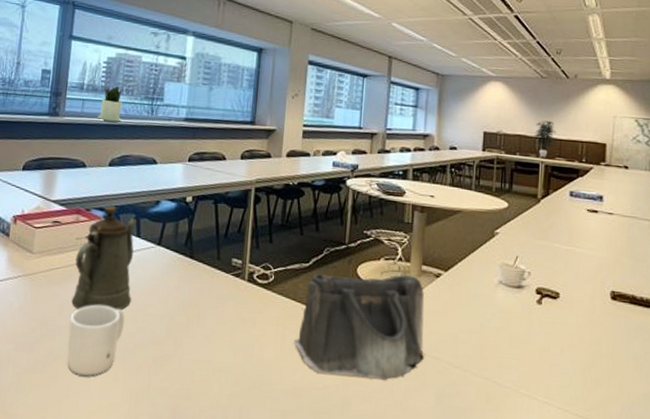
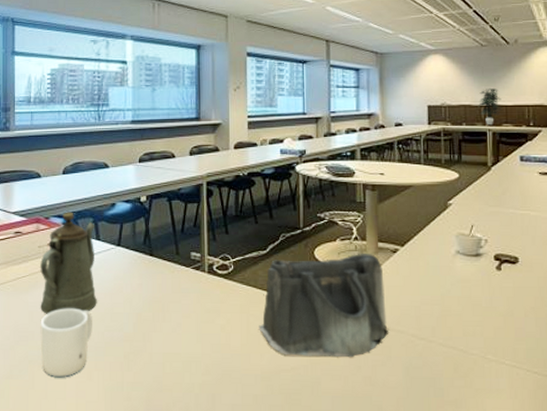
planter: present [98,84,122,122] -> none [47,96,70,131]

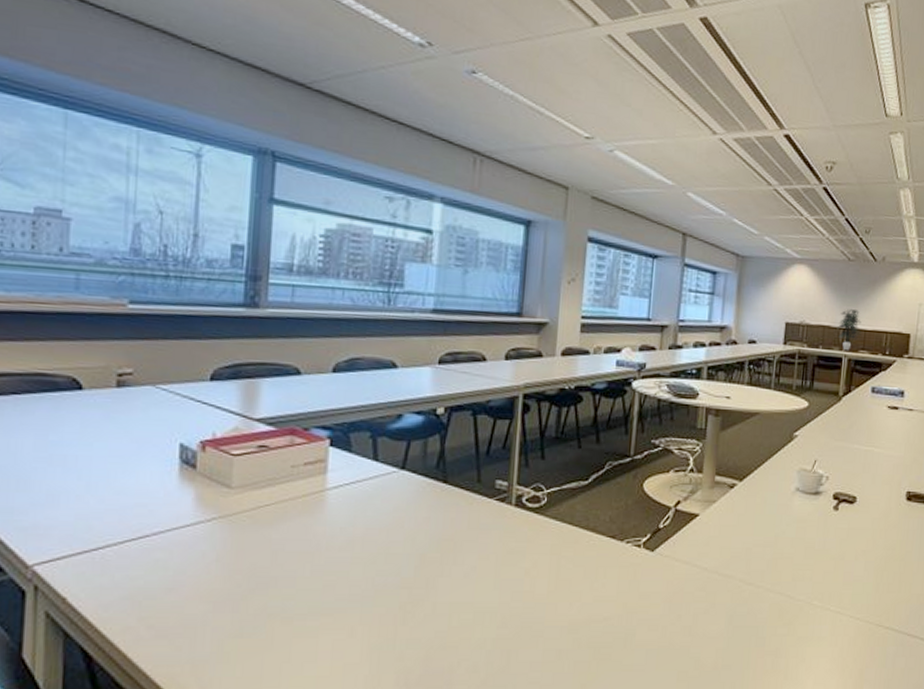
coffee pot: present [39,212,97,314] -> none [288,422,373,554]
mug: present [40,308,92,378] -> none [285,547,361,635]
saddlebag: present [258,254,389,357] -> none [569,488,717,604]

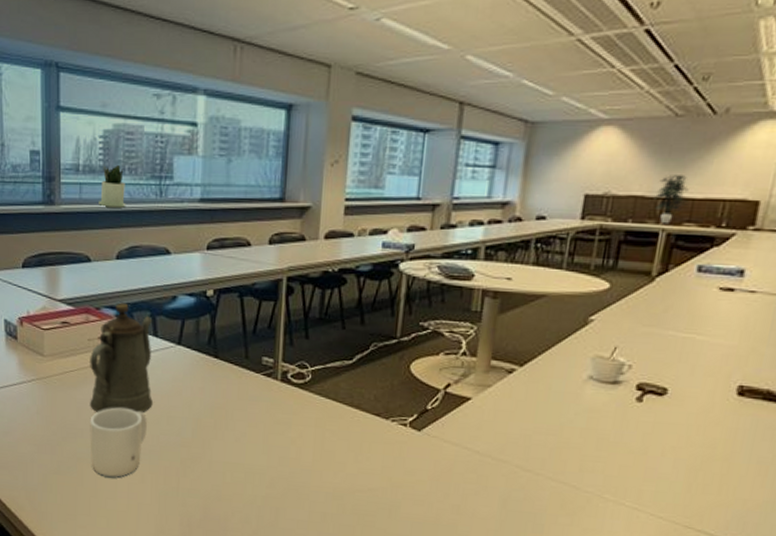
mug: none [285,547,361,635] -> present [90,407,147,478]
coffee pot: none [288,422,373,554] -> present [89,302,153,413]
planter: none [314,265,348,315] -> present [99,164,126,208]

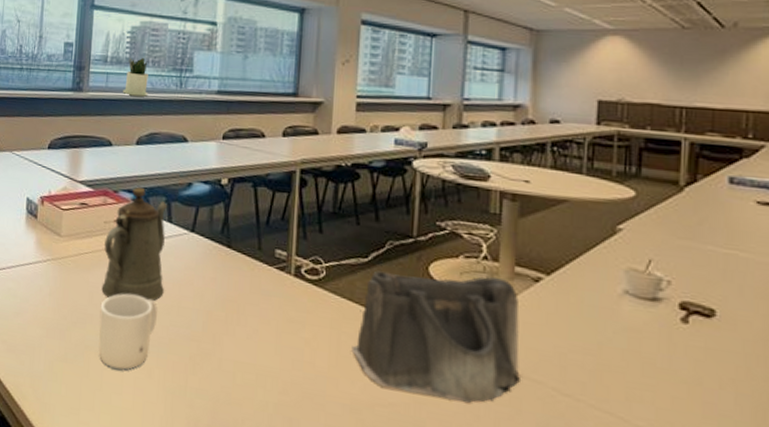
saddlebag: none [333,371,492,483] -> present [350,270,522,403]
plant: present [655,175,689,224] -> none [672,84,708,133]

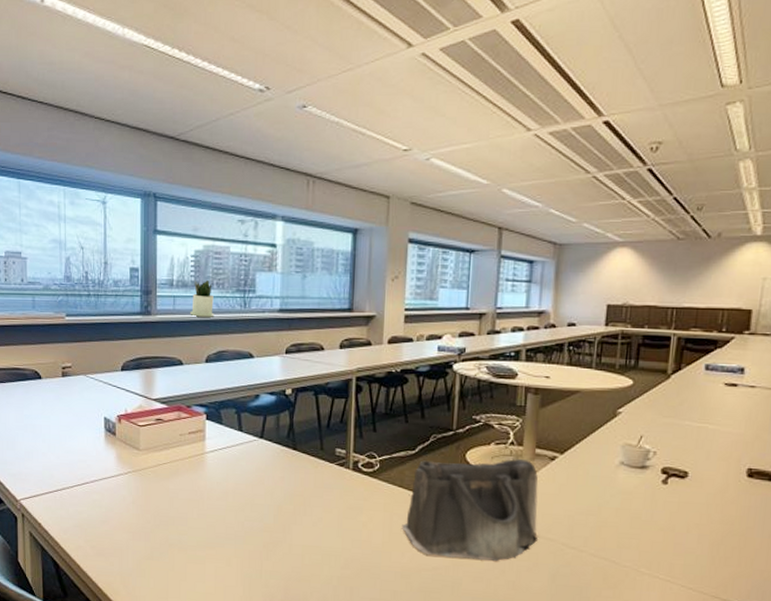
mug: present [98,293,157,370] -> none [180,496,233,562]
coffee pot: present [101,187,168,302] -> none [180,401,238,501]

